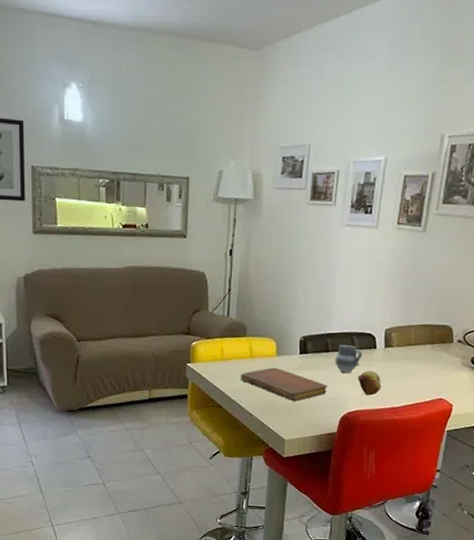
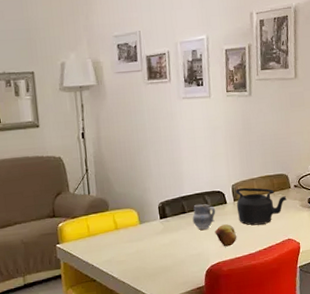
notebook: present [241,367,328,401] -> none [109,235,190,264]
teapot: none [386,334,447,378] -> present [235,187,287,226]

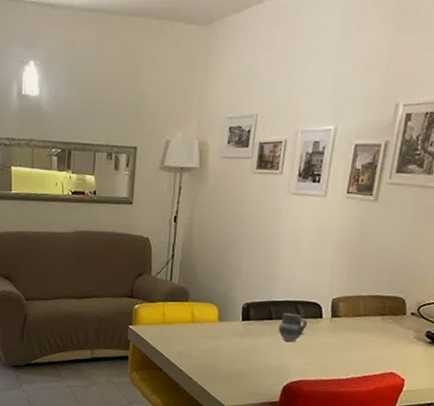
fruit: present [215,223,237,247] -> none [302,340,328,366]
teapot: present [235,187,287,226] -> none [333,303,399,350]

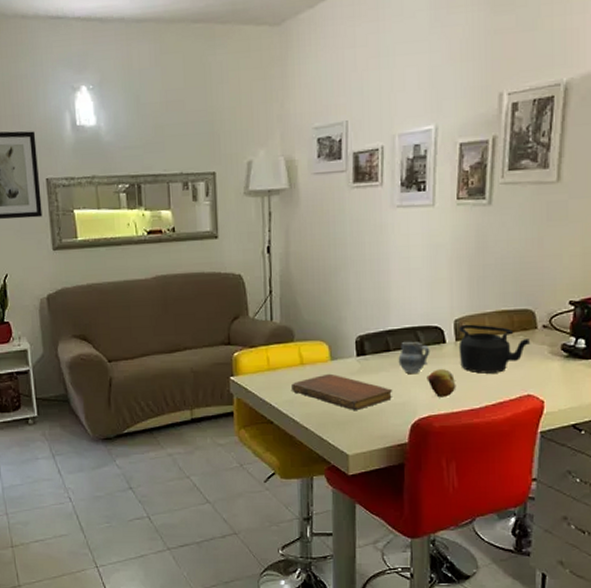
notebook: none [182,332,271,368] -> present [292,373,393,410]
fruit: none [302,340,328,366] -> present [427,368,456,398]
teapot: none [333,303,399,350] -> present [458,324,531,374]

